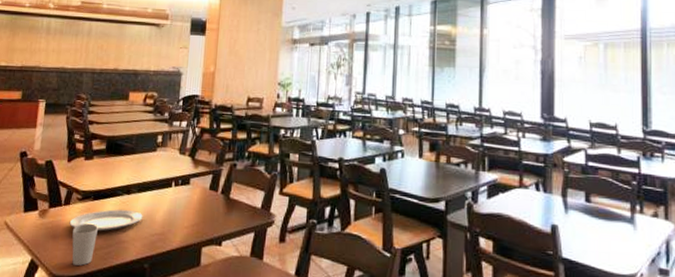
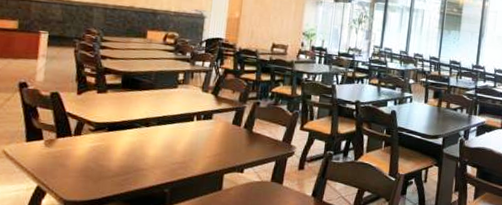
plate: present [69,209,143,232] -> none [80,140,163,161]
cup: present [72,223,98,266] -> none [84,152,114,191]

